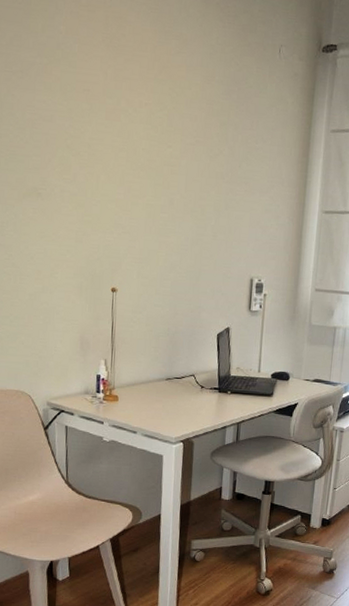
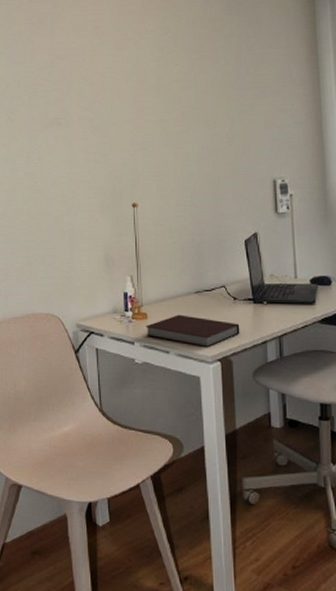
notebook: none [115,398,204,430] -> present [145,314,240,348]

